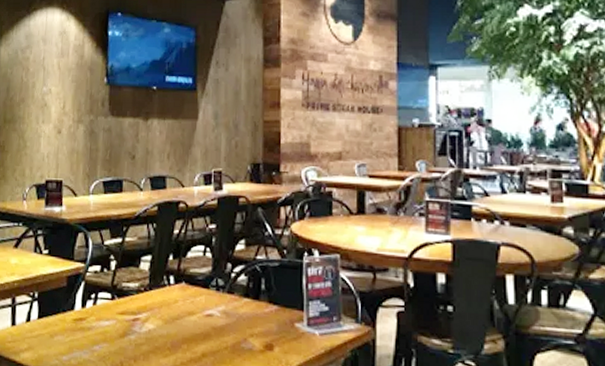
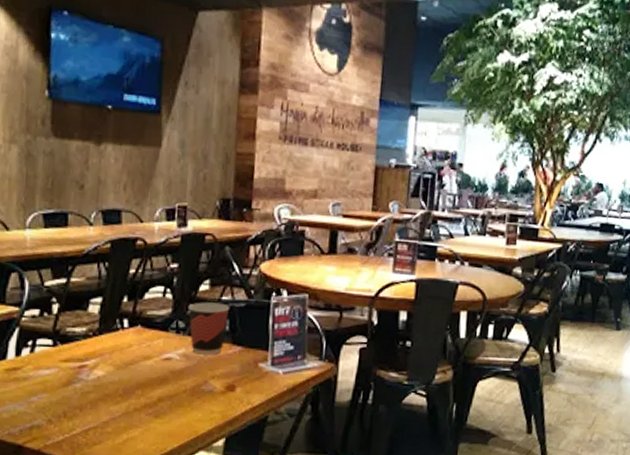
cup: none [226,261,265,313] -> present [188,302,230,355]

